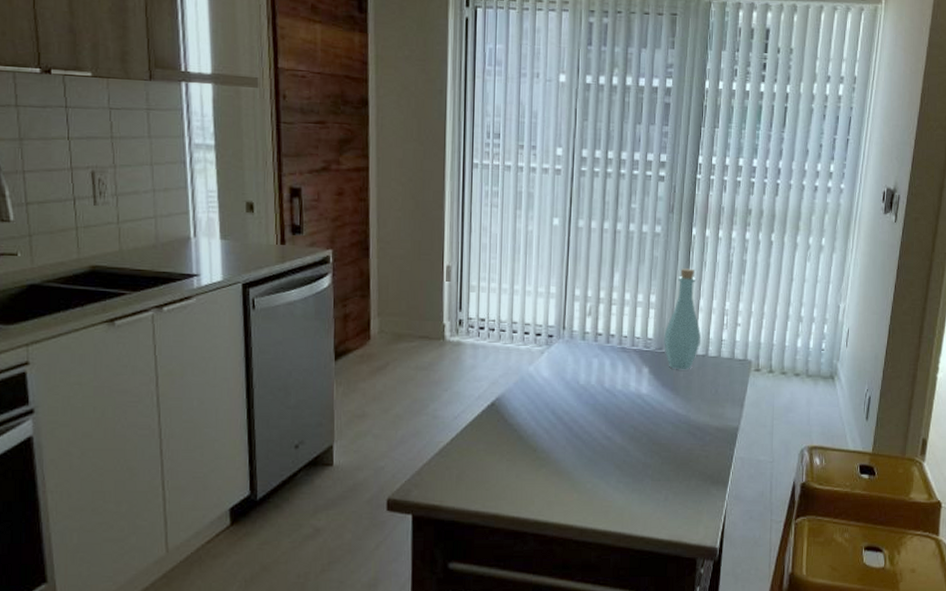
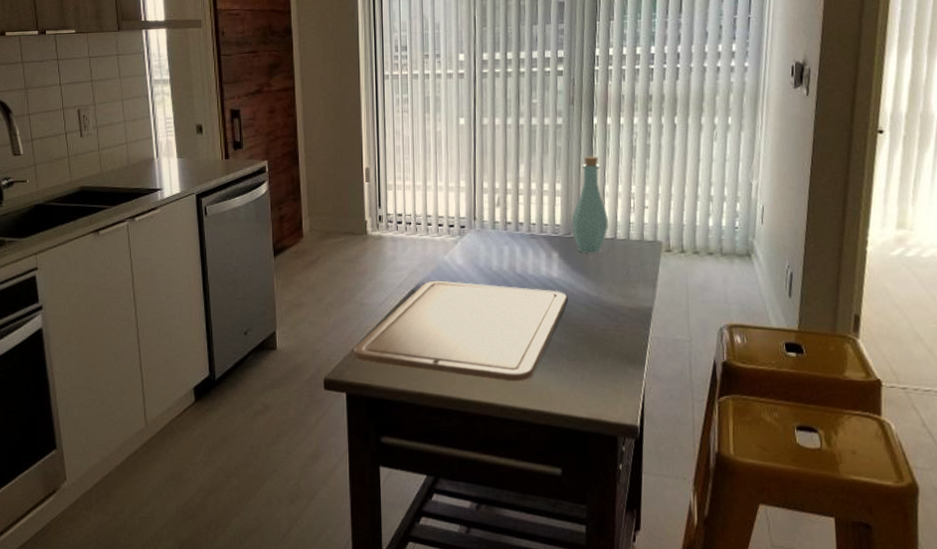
chopping board: none [421,393,656,503] -> present [352,280,568,382]

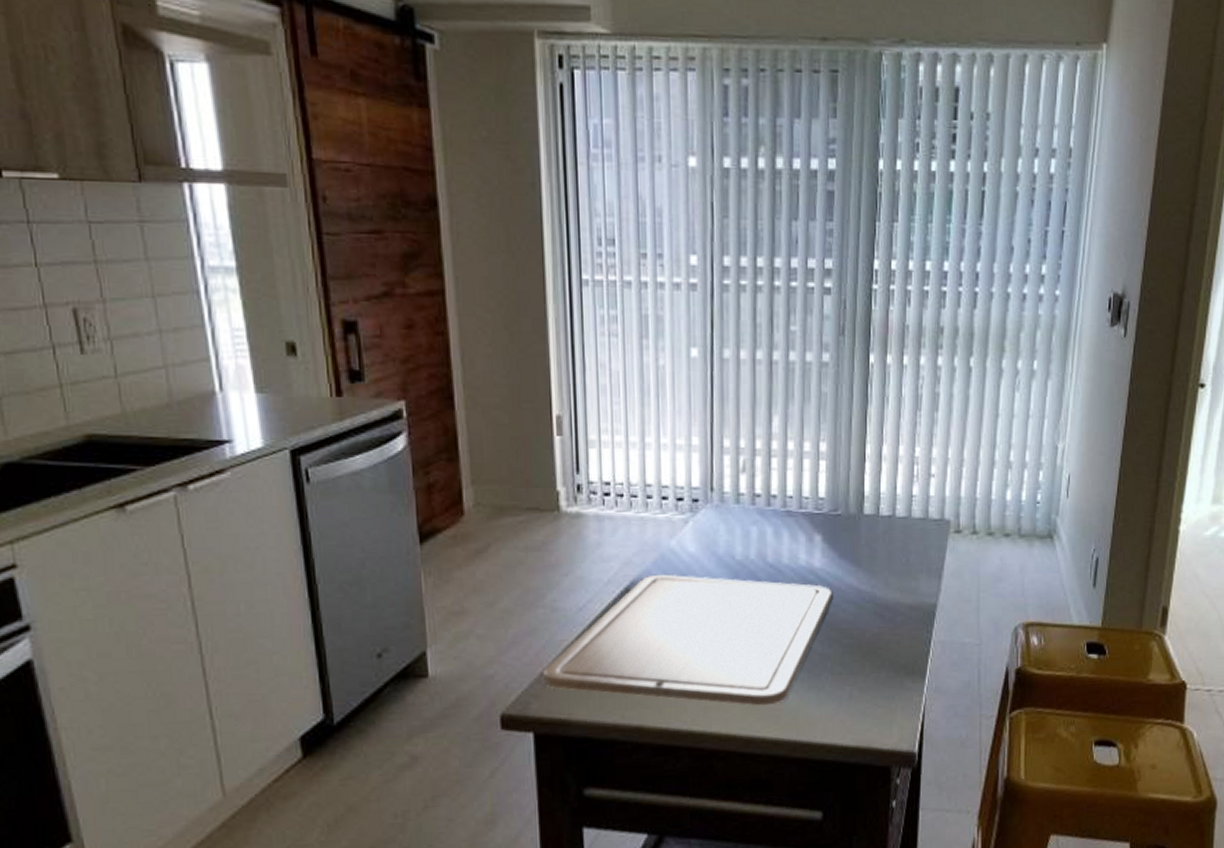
bottle: present [571,156,608,254] -> none [839,406,885,536]

